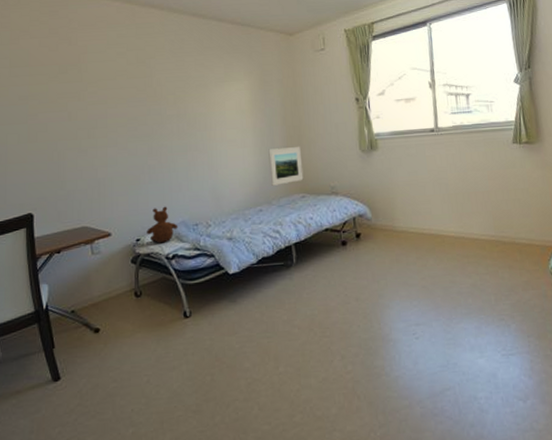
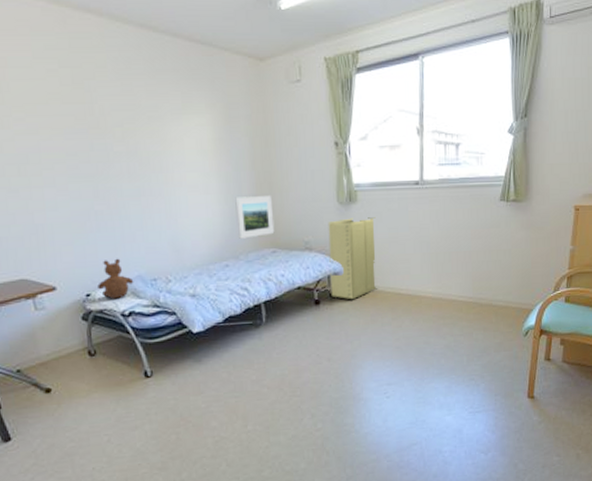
laundry hamper: none [352,162,402,241] -> present [328,217,379,300]

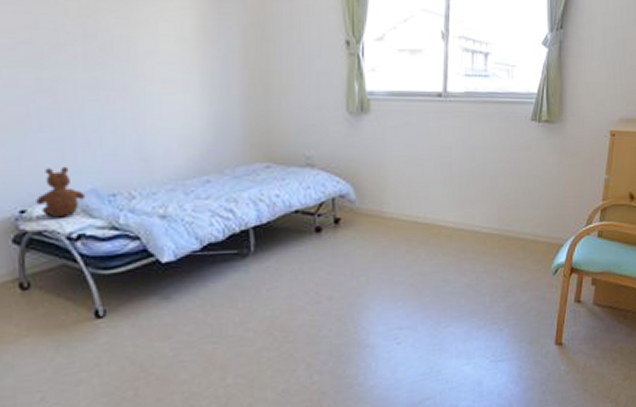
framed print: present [235,196,275,239] -> none [221,98,270,149]
laundry hamper: present [328,217,379,300] -> none [334,131,392,228]

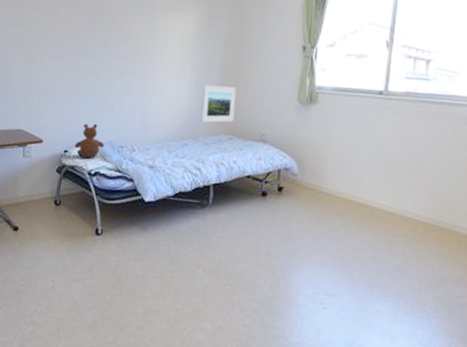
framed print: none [221,98,270,149] -> present [201,84,236,123]

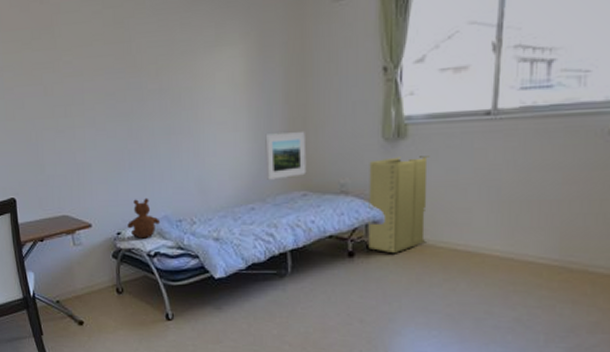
laundry hamper: none [279,117,334,198] -> present [368,156,430,254]

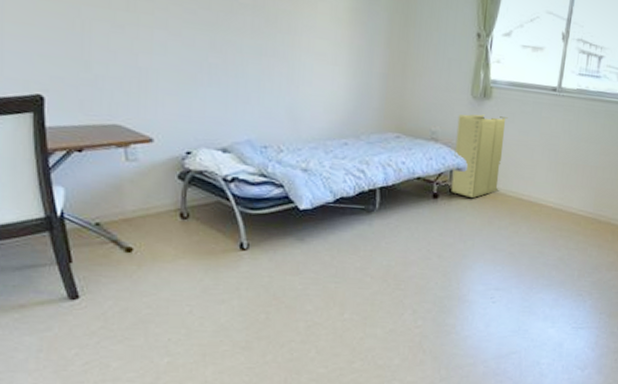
teddy bear: present [127,197,161,239] -> none [200,118,242,162]
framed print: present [265,132,307,180] -> none [363,73,403,119]

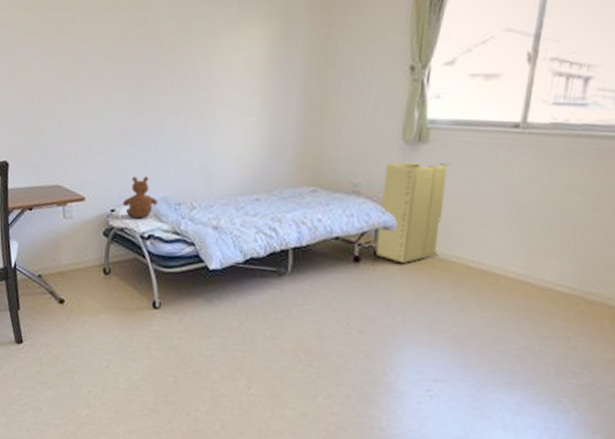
teddy bear: none [200,118,242,162] -> present [123,176,159,219]

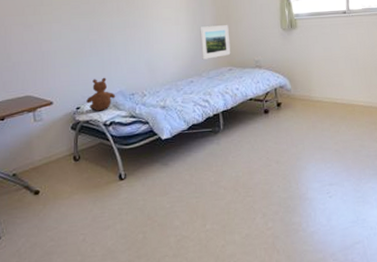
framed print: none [276,122,321,172] -> present [200,25,231,60]
laundry hamper: present [376,161,451,264] -> none [274,40,318,109]

